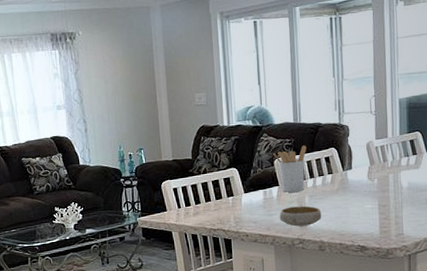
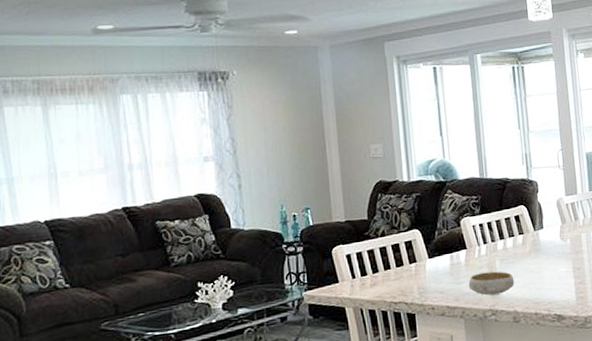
utensil holder: present [273,145,307,193] -> none [459,203,495,257]

